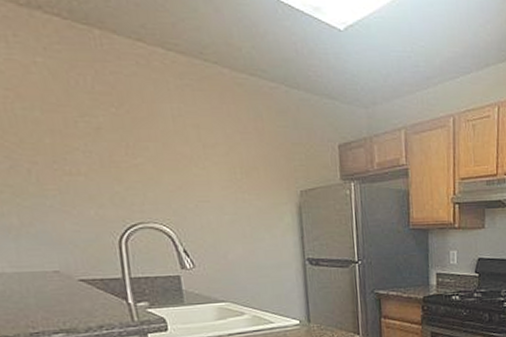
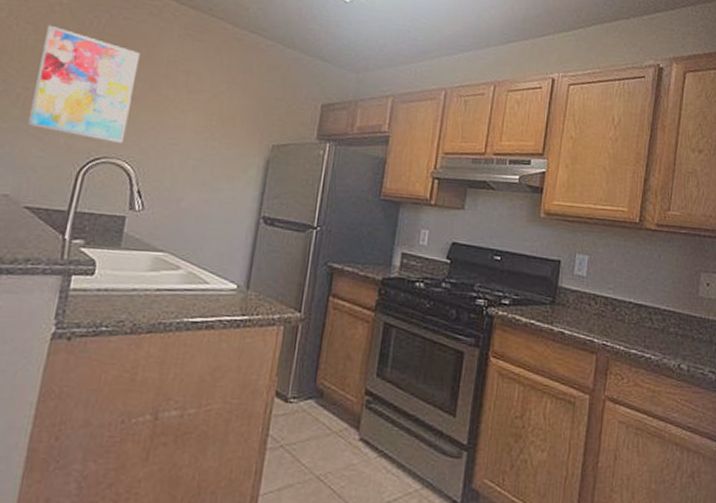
wall art: none [30,88,153,207] -> present [26,24,141,143]

